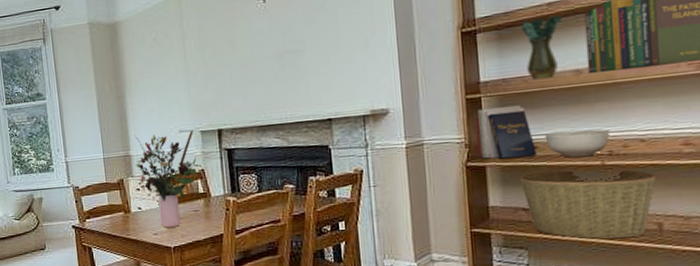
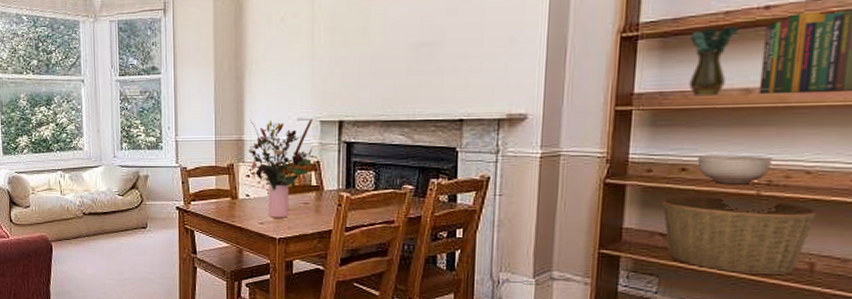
books: present [474,105,537,159] -> none [618,122,686,179]

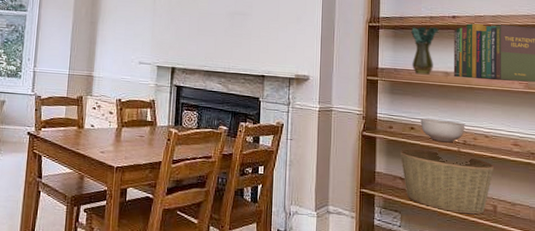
bouquet: present [248,119,318,218] -> none [96,59,153,149]

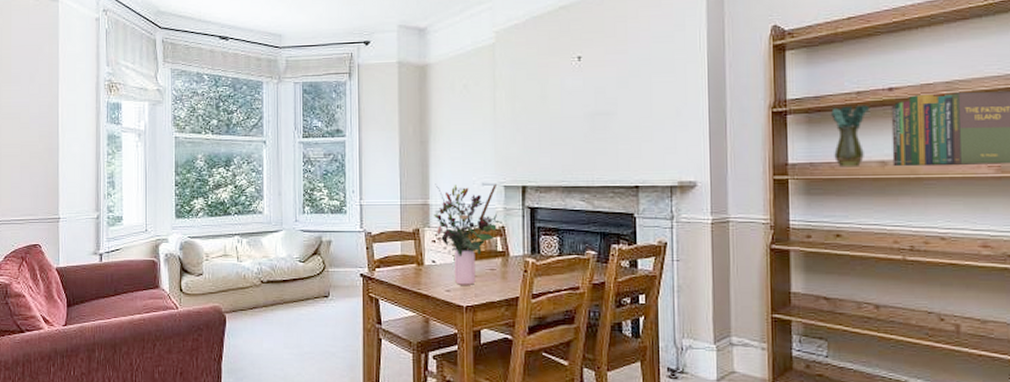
bouquet: none [96,59,153,149] -> present [434,184,502,285]
basket: present [399,149,494,215] -> none [822,262,954,337]
bowl: present [420,118,465,143] -> none [849,222,912,250]

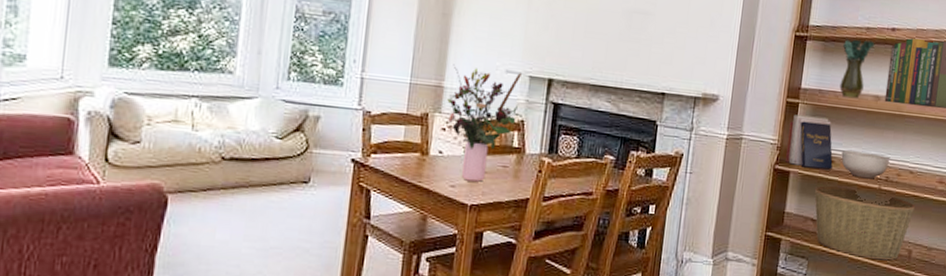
books: none [780,191,840,244] -> present [785,114,833,170]
basket: none [822,262,954,337] -> present [814,185,915,261]
bowl: none [849,222,912,250] -> present [841,150,890,179]

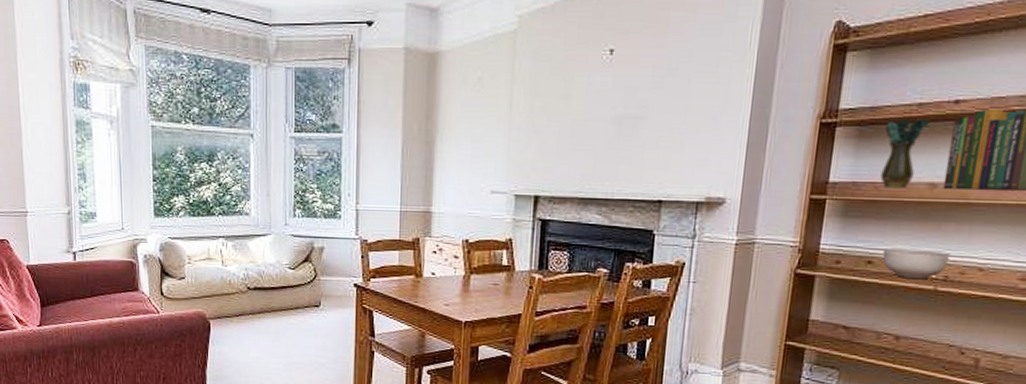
bouquet: present [447,64,523,182] -> none [436,189,510,300]
books: present [785,114,833,170] -> none [809,212,872,271]
basket: present [814,185,915,261] -> none [847,289,985,371]

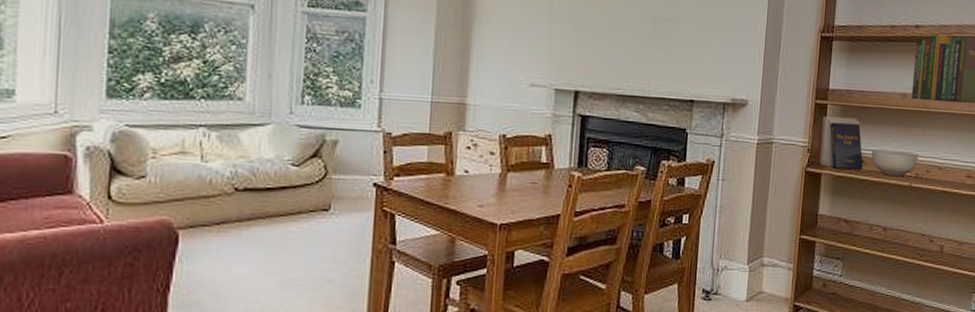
books: none [809,212,872,271] -> present [816,116,863,170]
vase: present [880,116,930,189] -> none [867,36,900,98]

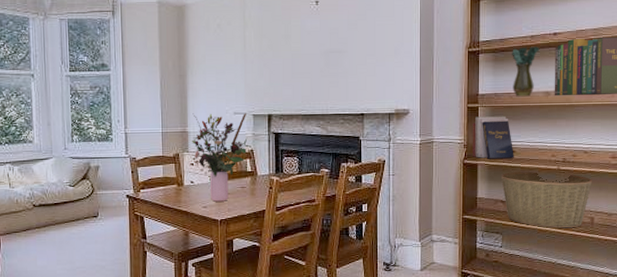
bouquet: none [471,80,550,200] -> present [192,113,251,202]
basket: none [846,186,945,257] -> present [500,171,592,229]
vase: none [867,36,900,98] -> present [511,44,540,97]
bowl: present [871,149,919,177] -> none [521,140,565,162]

